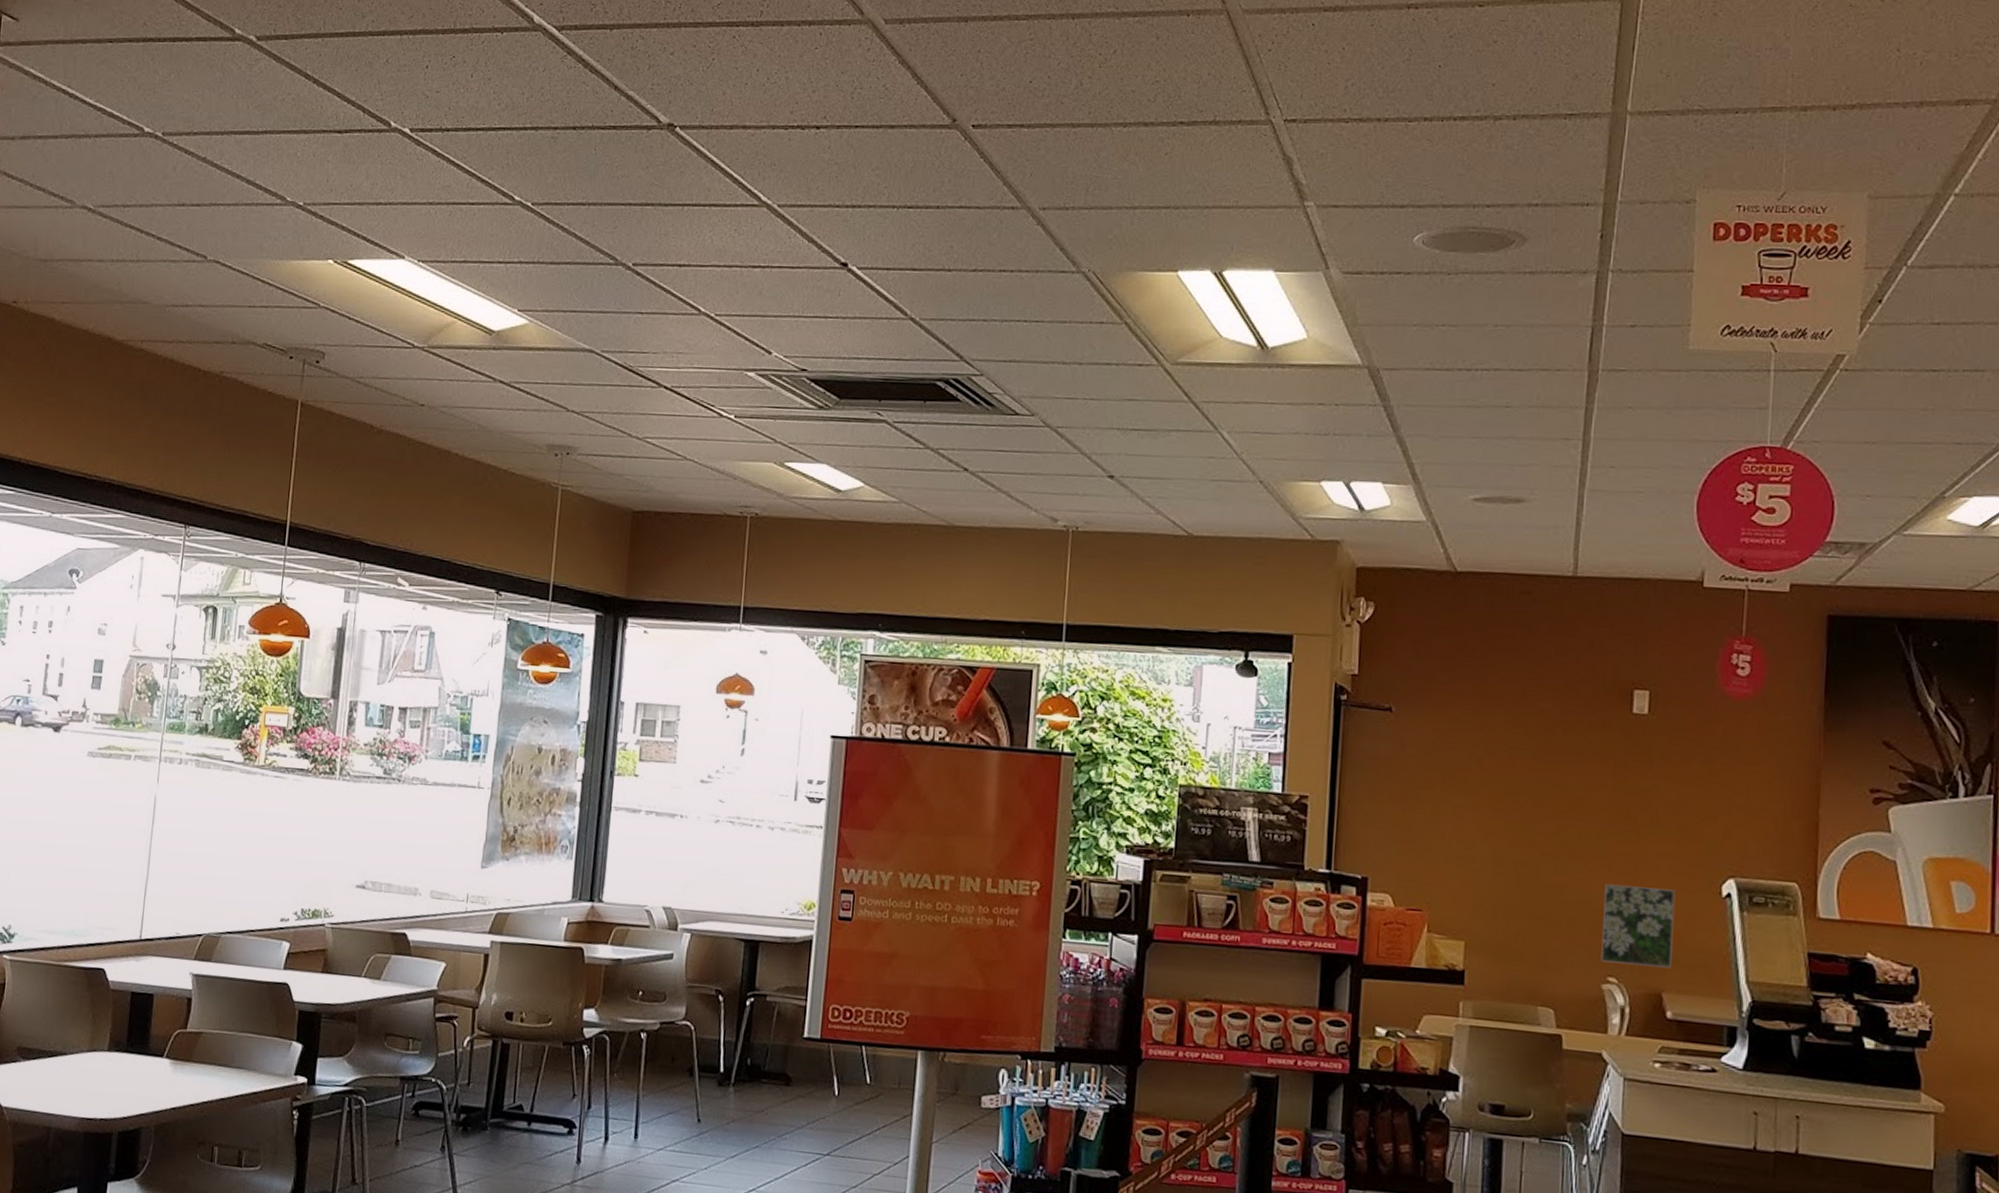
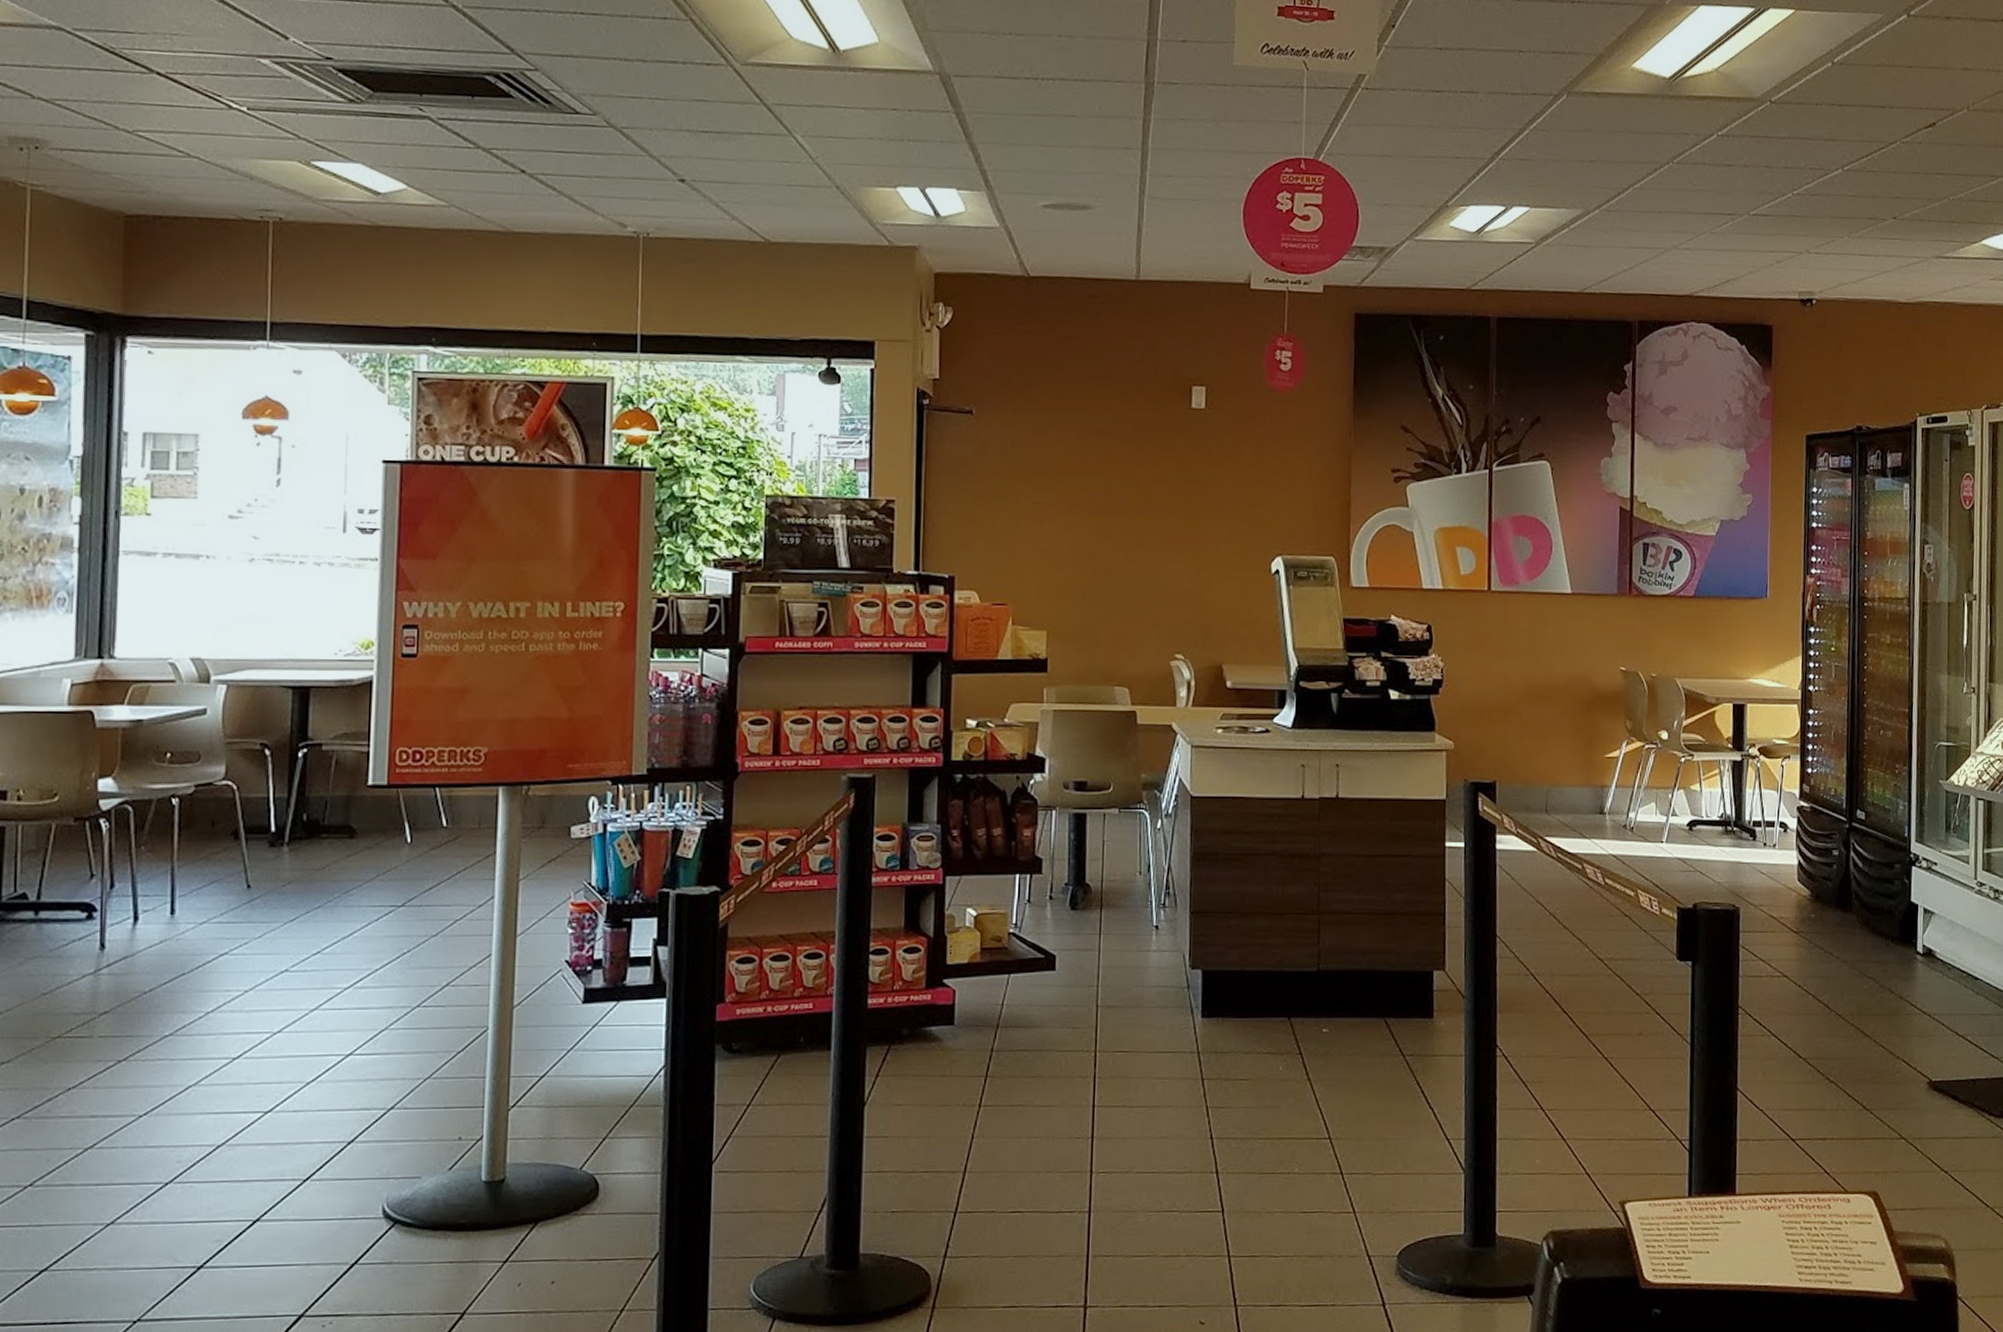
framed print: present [1601,884,1676,968] -> none [1169,568,1232,642]

